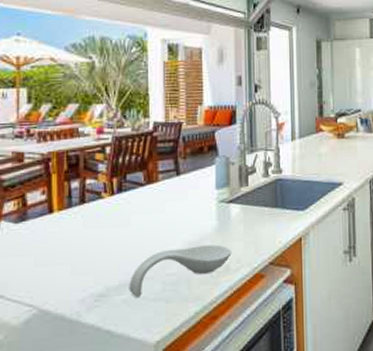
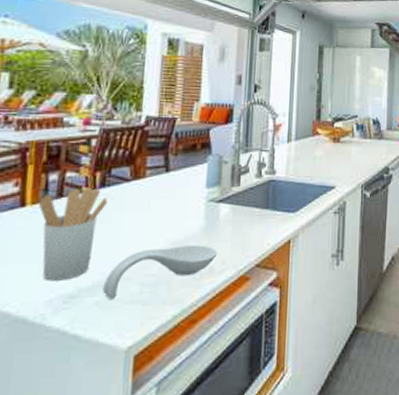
utensil holder: none [64,193,126,282] -> present [38,188,108,281]

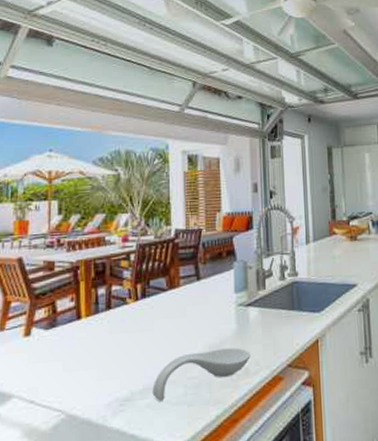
utensil holder: present [38,188,108,281] -> none [91,299,150,386]

